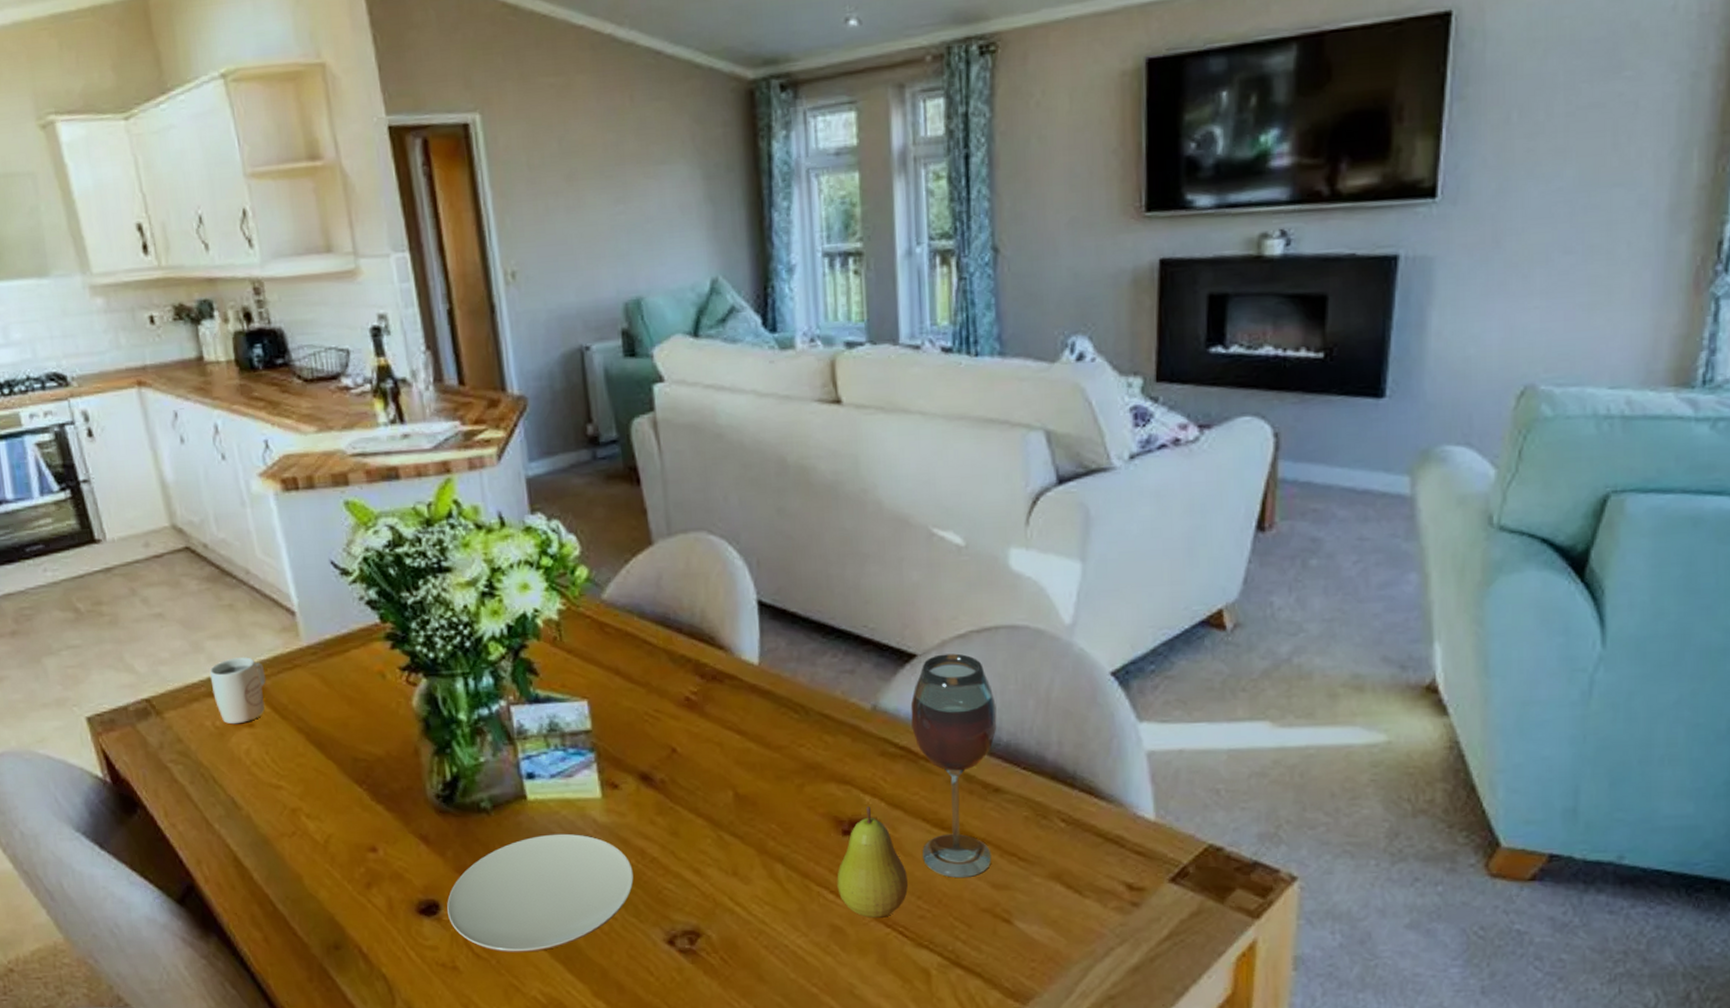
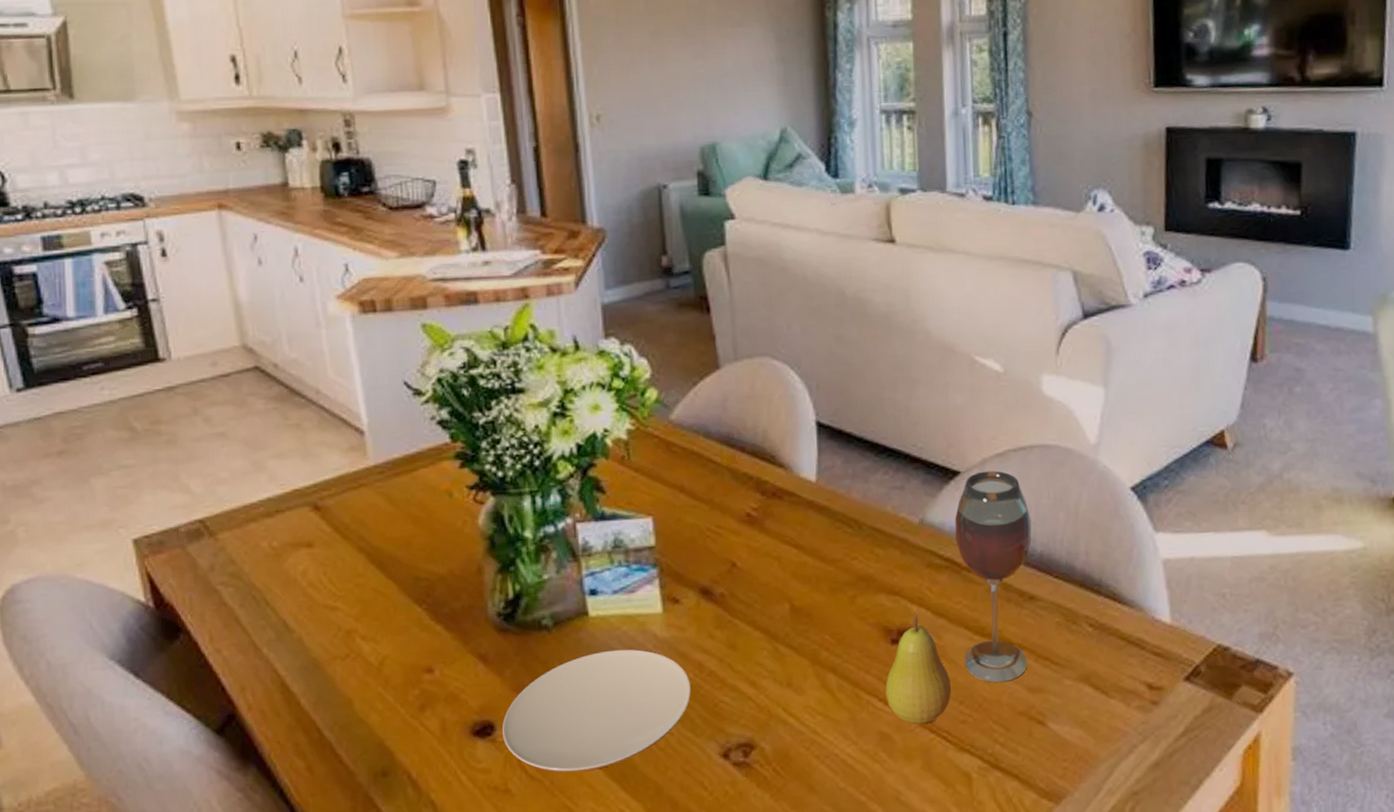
mug: present [209,657,266,725] -> none [270,476,329,545]

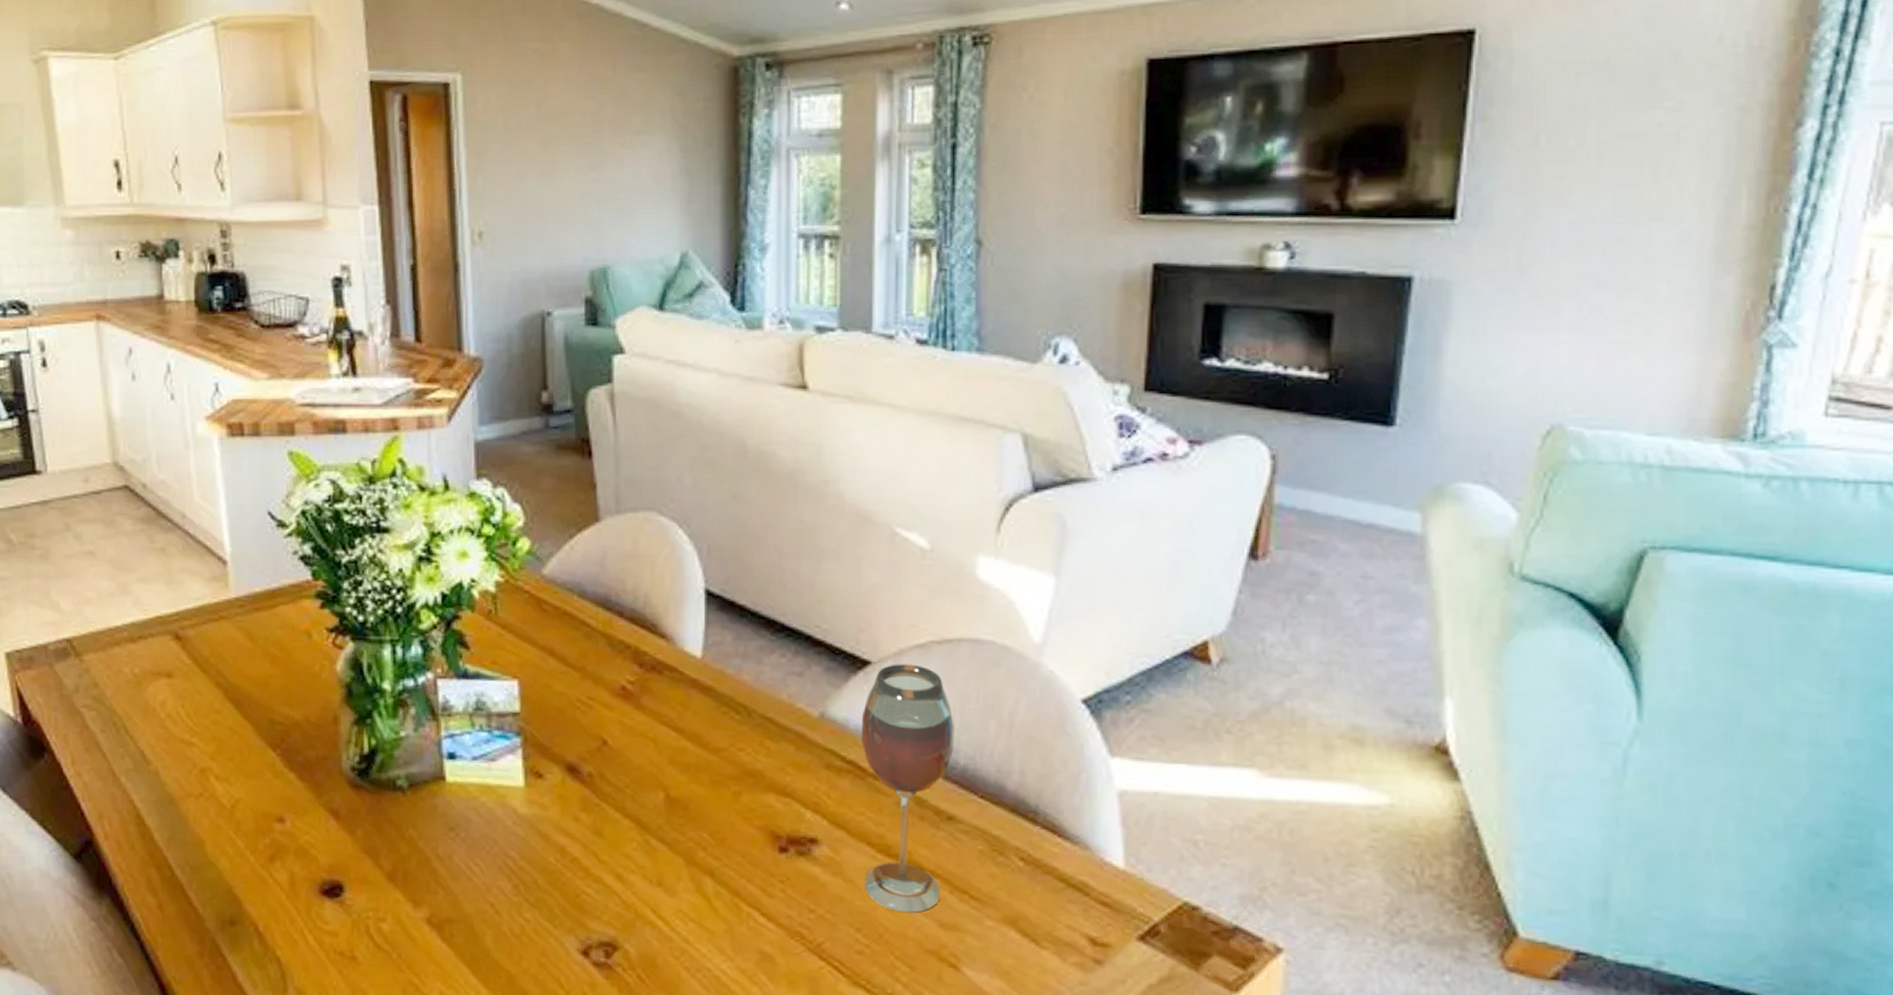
plate: present [502,649,691,773] -> none [352,821,551,949]
fruit: present [885,616,952,725] -> none [769,823,848,949]

